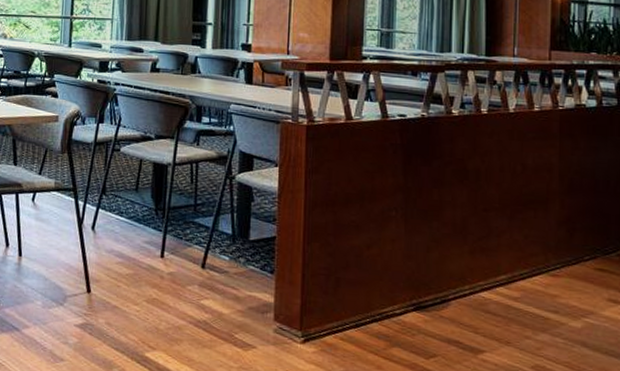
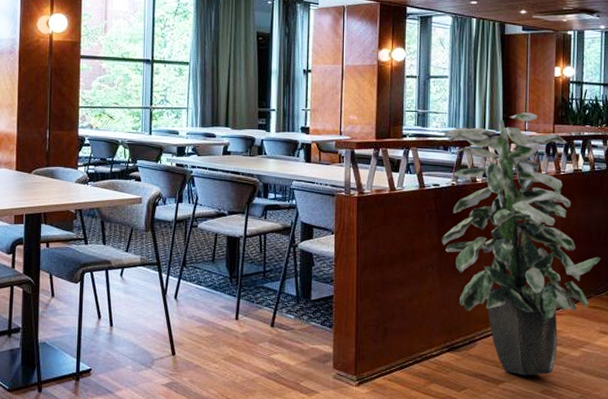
indoor plant: none [408,35,610,347] -> present [442,112,601,376]

